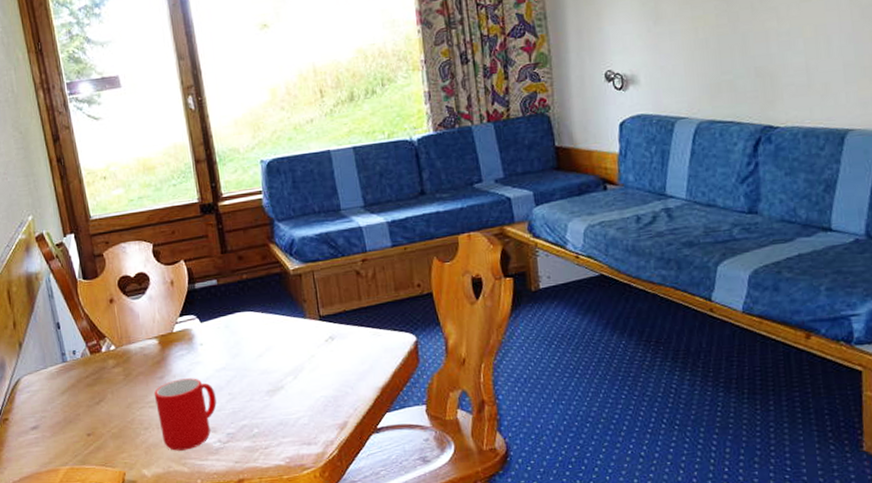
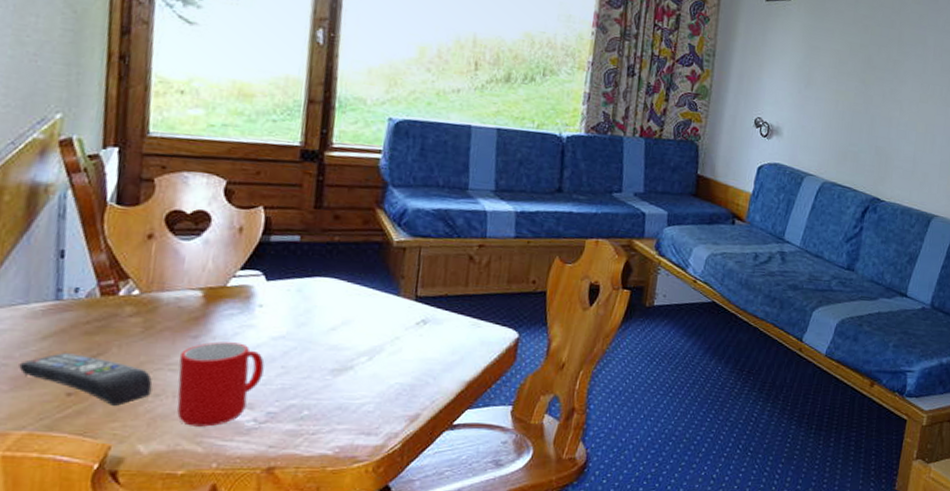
remote control: none [52,402,142,440] -> present [19,353,153,406]

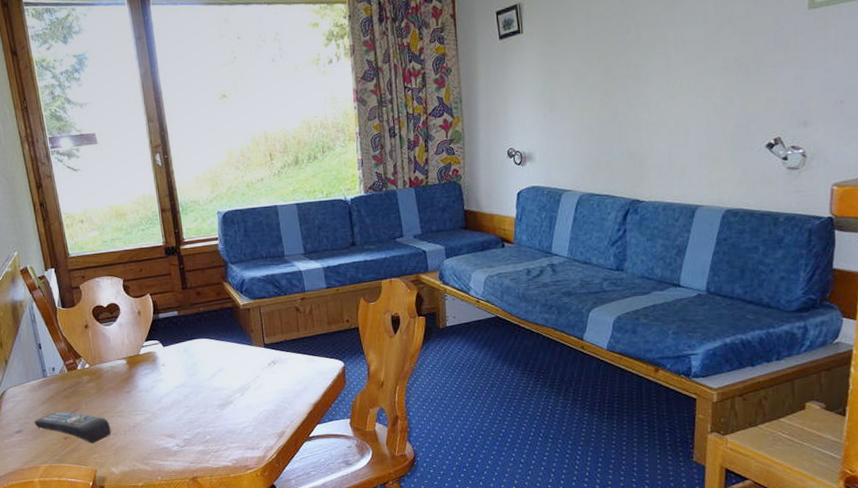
cup: present [177,341,265,427] -> none [122,393,176,453]

